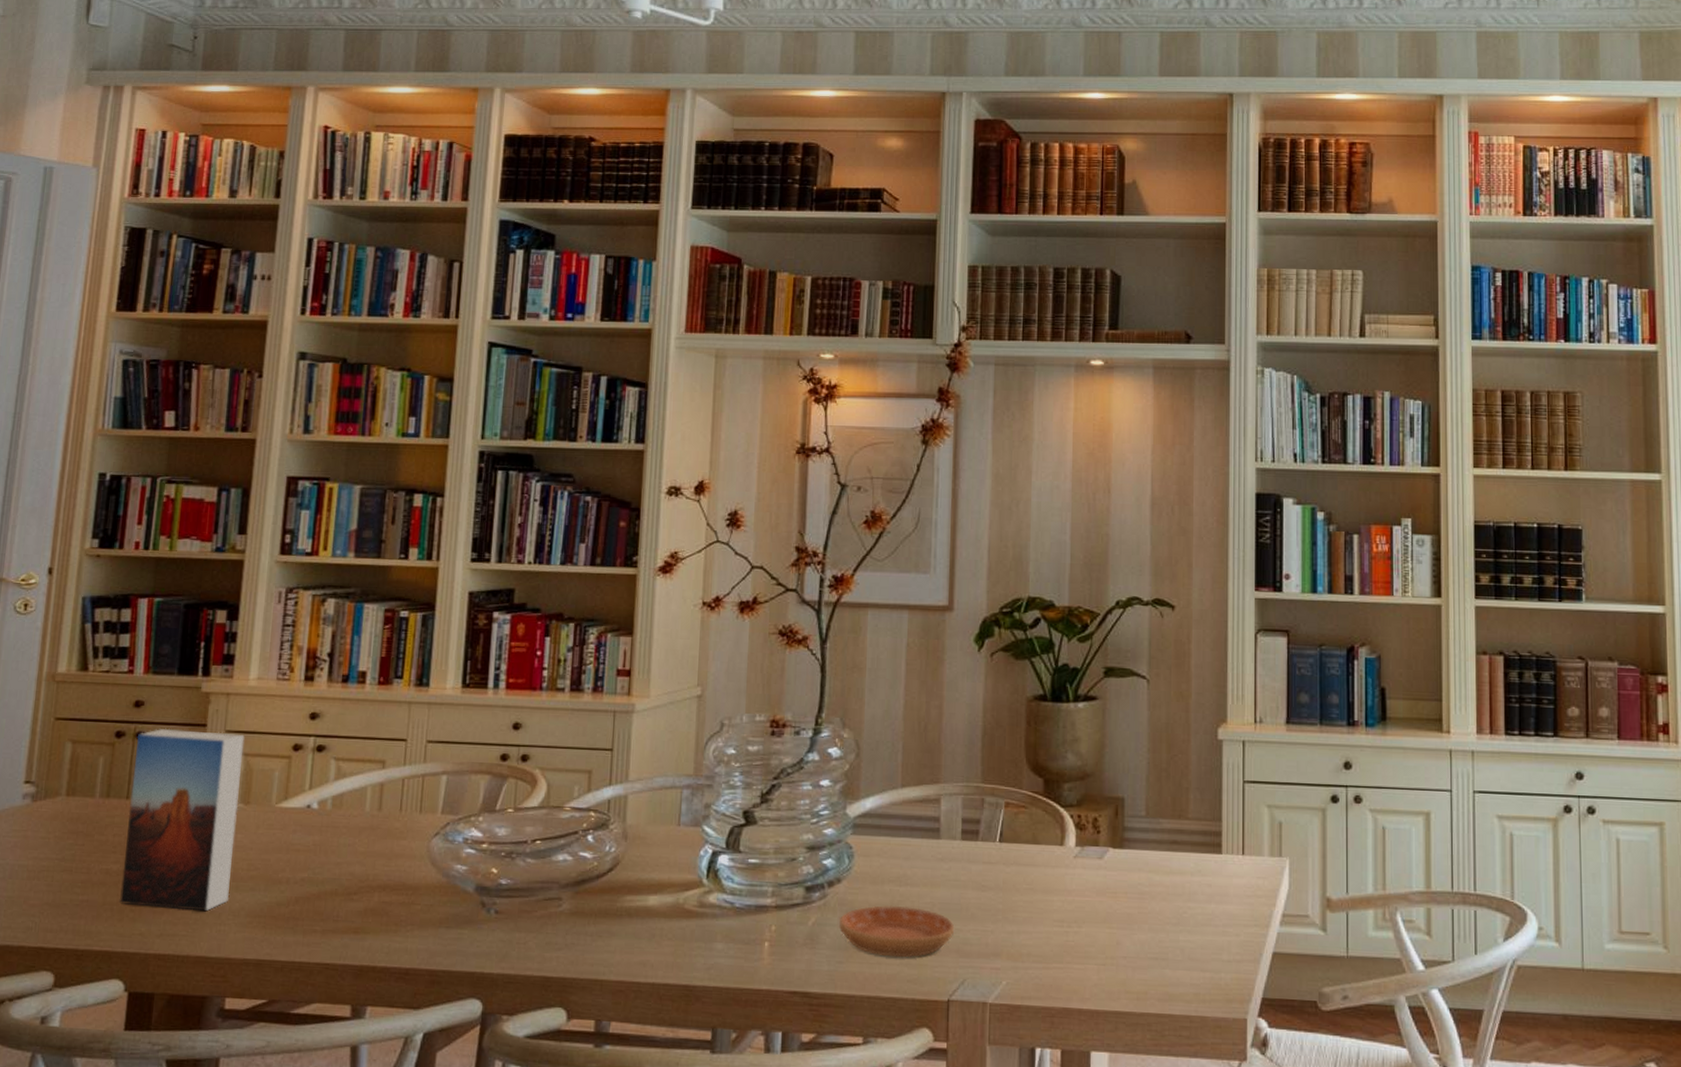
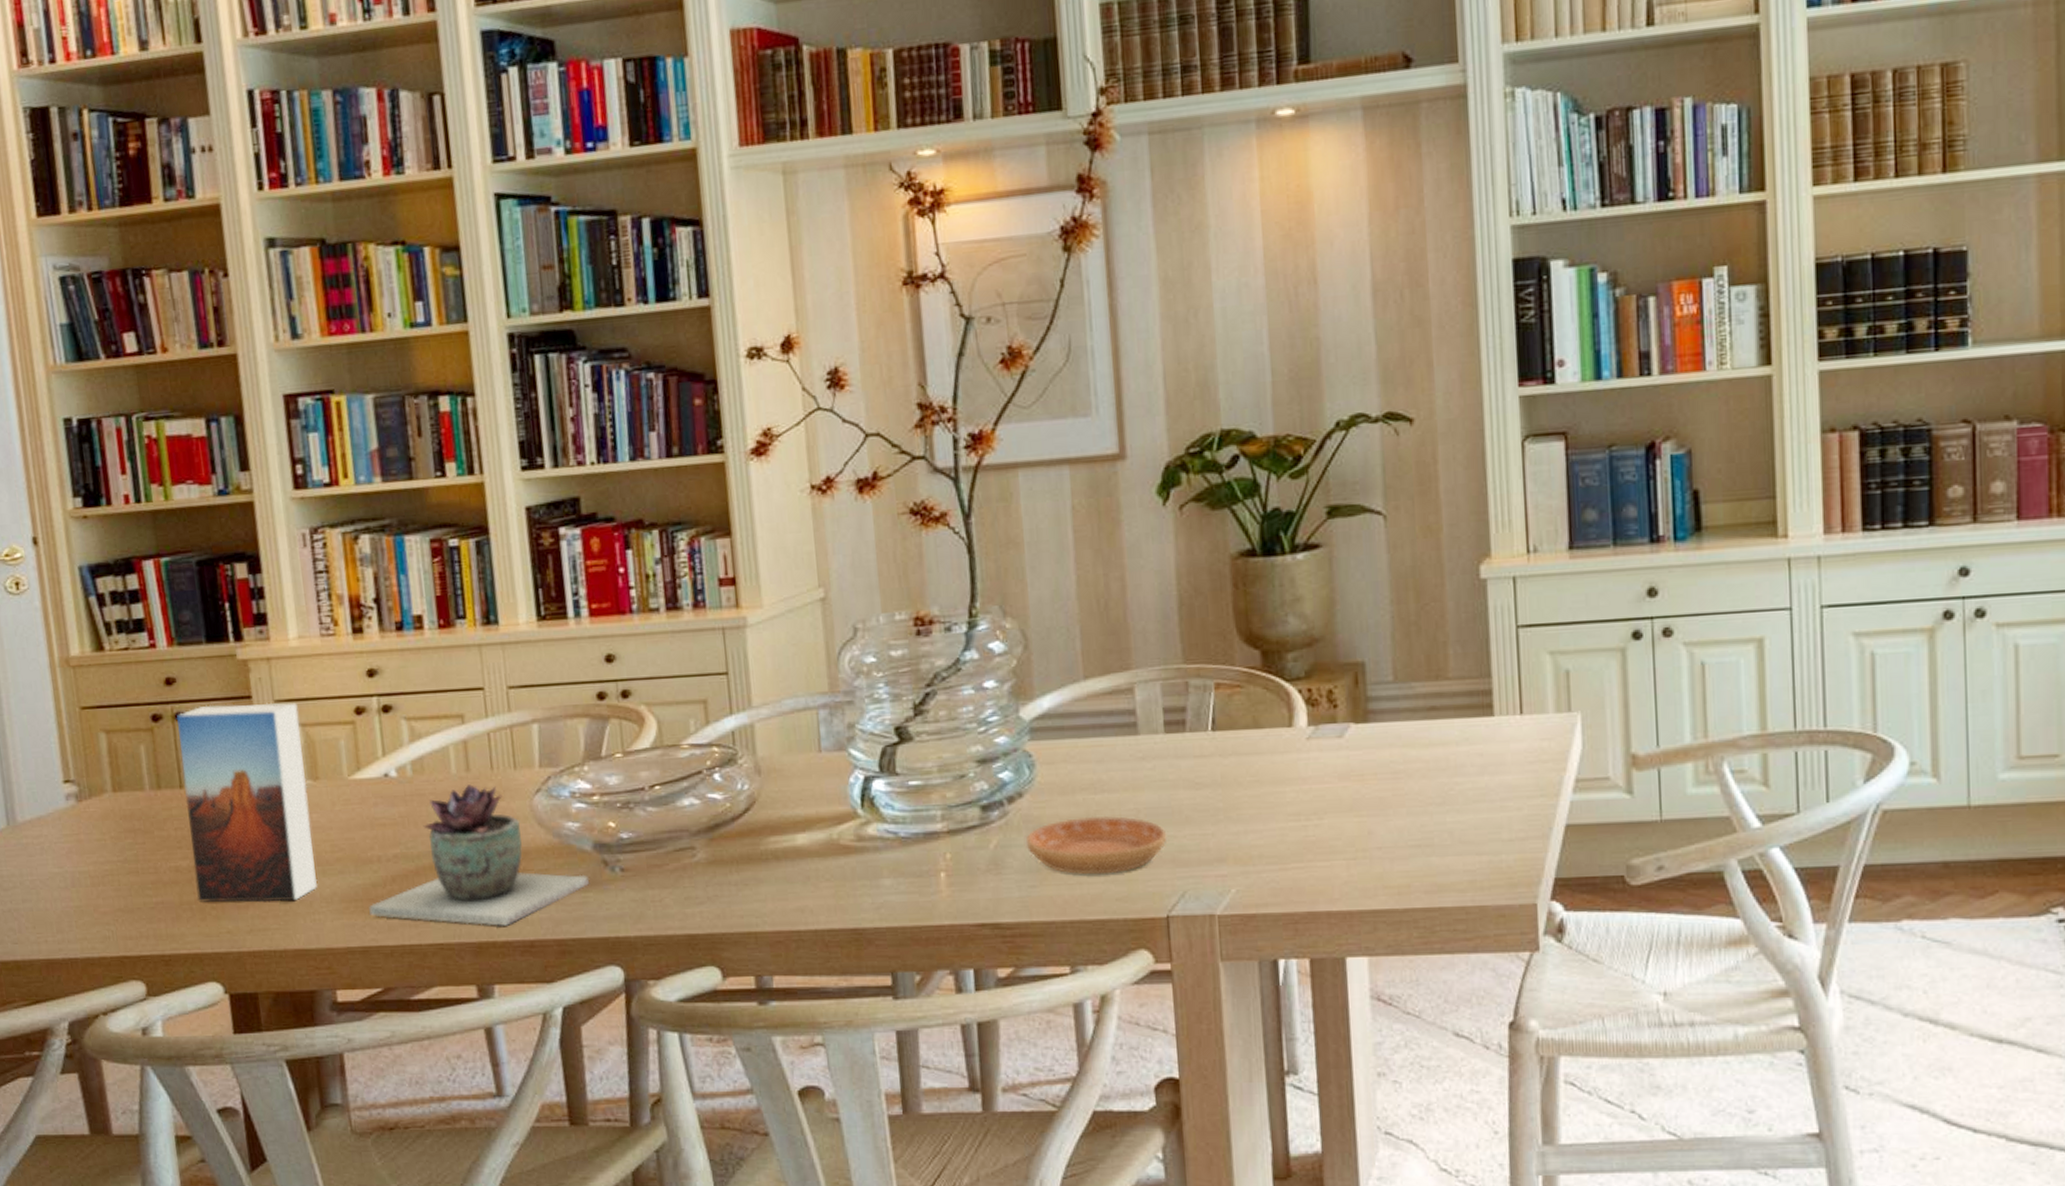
succulent plant: none [270,822,467,953] -> present [369,784,590,926]

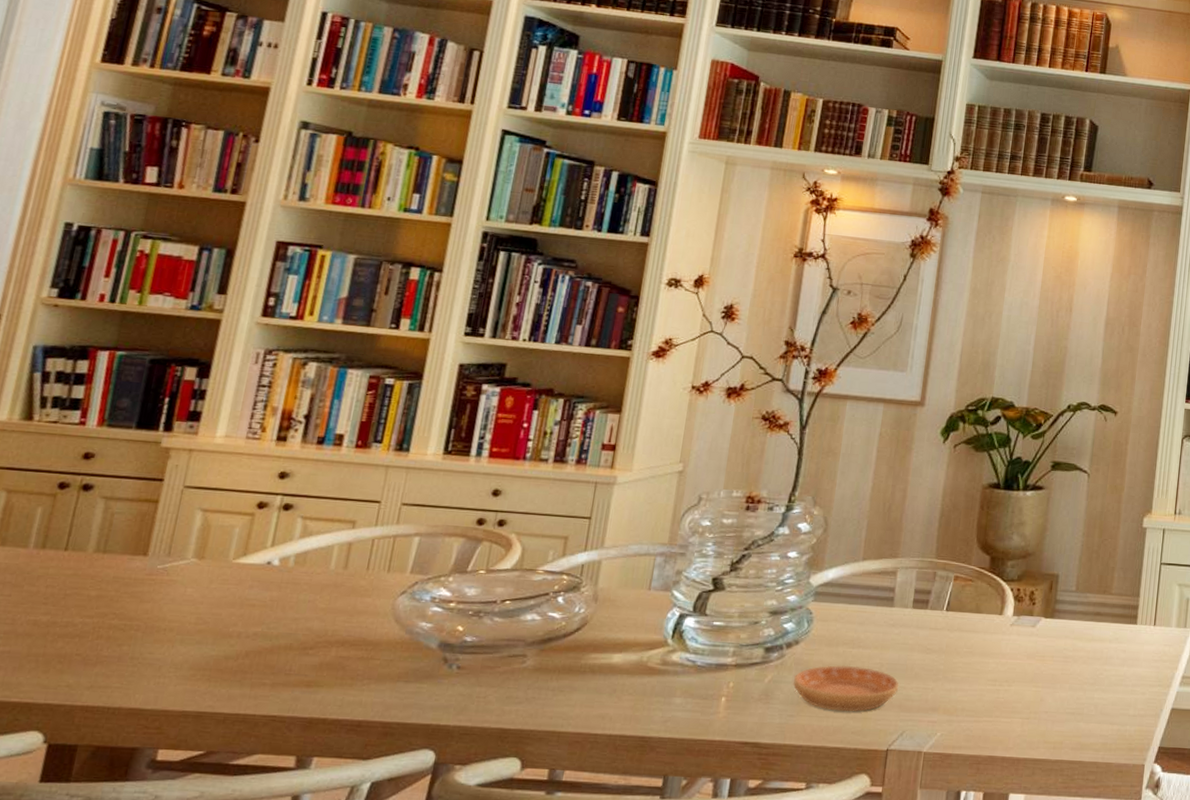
book: present [176,702,318,903] -> none [45,481,205,664]
succulent plant: present [369,784,590,926] -> none [214,580,428,706]

